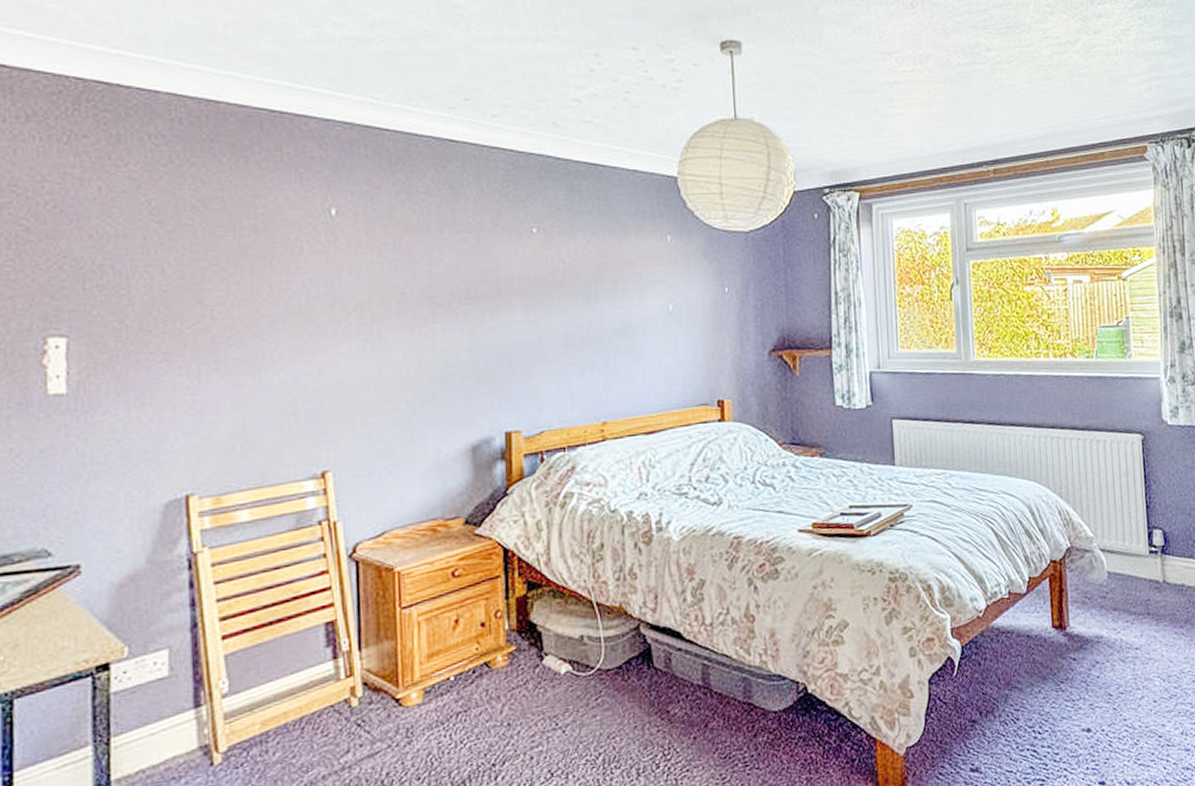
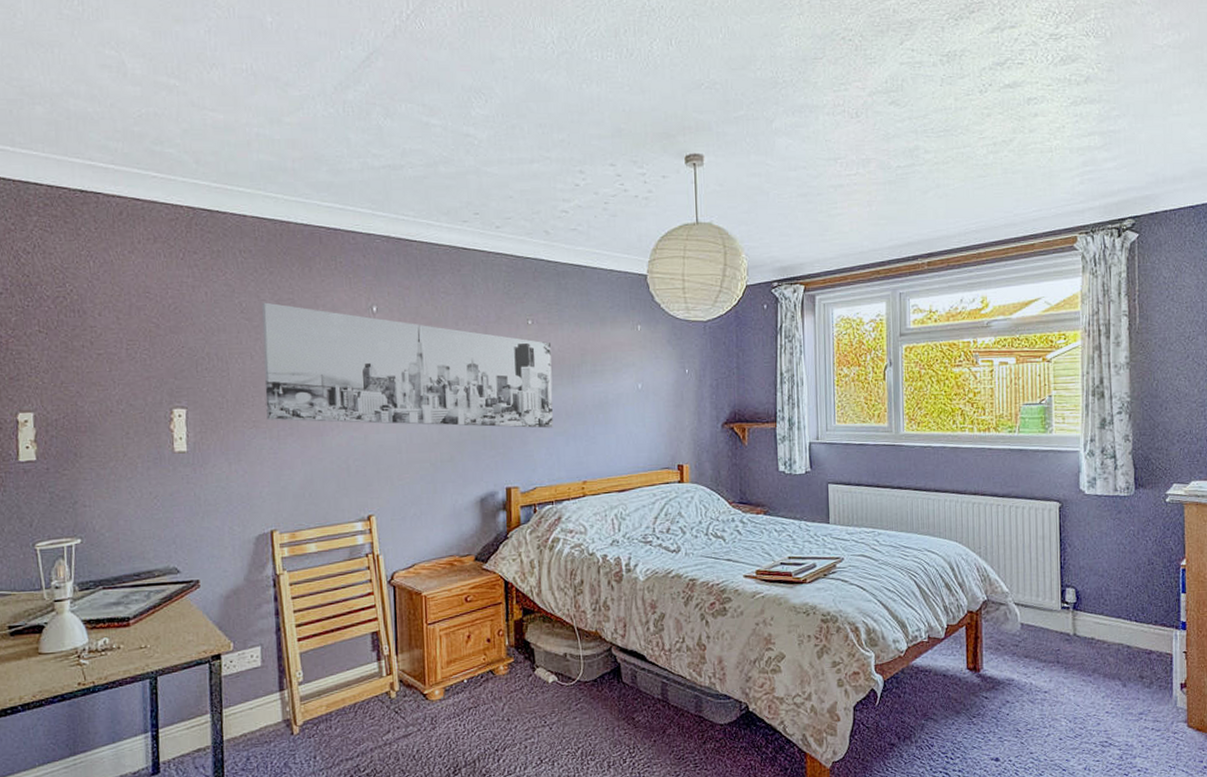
wall art: none [178,201,565,359] -> present [262,302,553,429]

